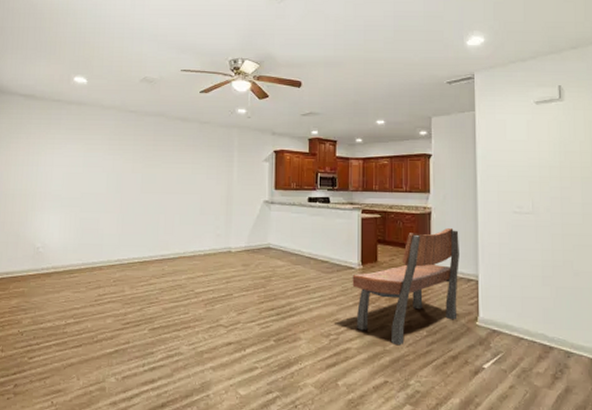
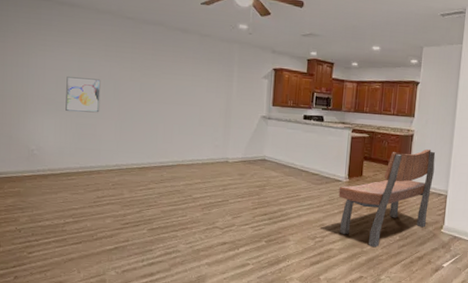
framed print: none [70,172,104,207] -> present [65,77,101,113]

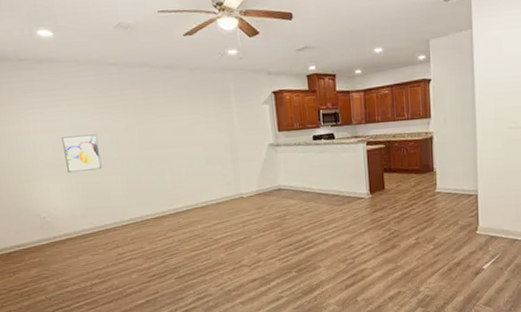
bench: present [338,149,436,248] -> none [362,150,461,261]

